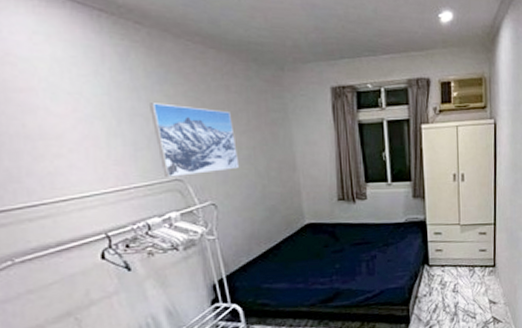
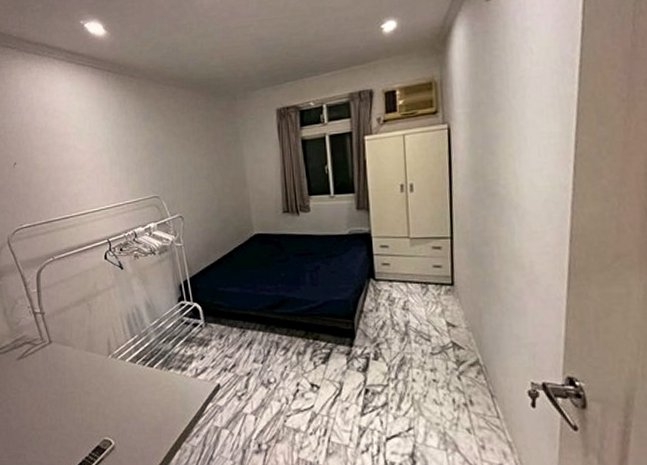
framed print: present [150,103,240,178] -> none [138,136,201,195]

